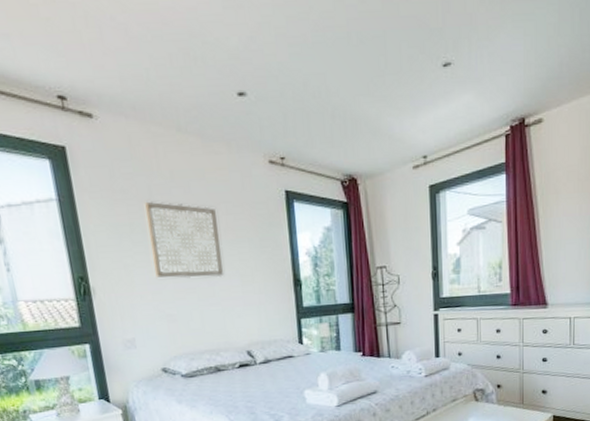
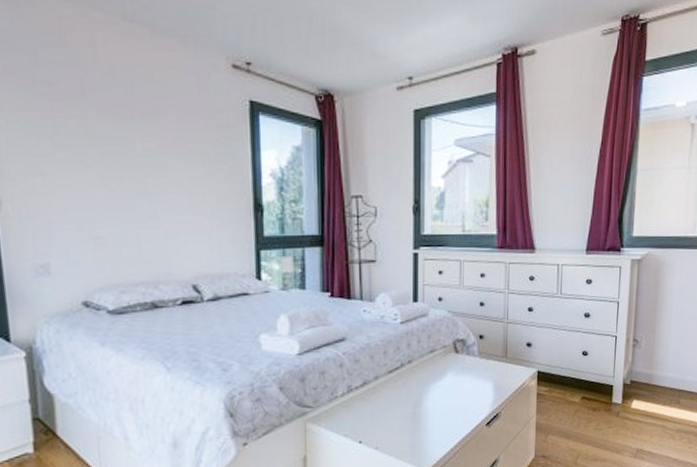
wall art: present [145,201,224,279] -> none [75,98,170,196]

